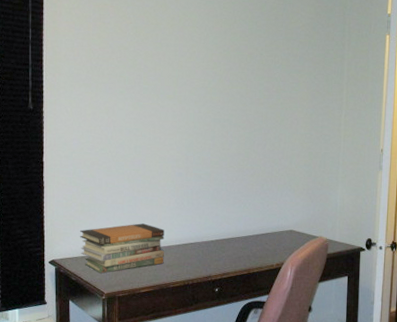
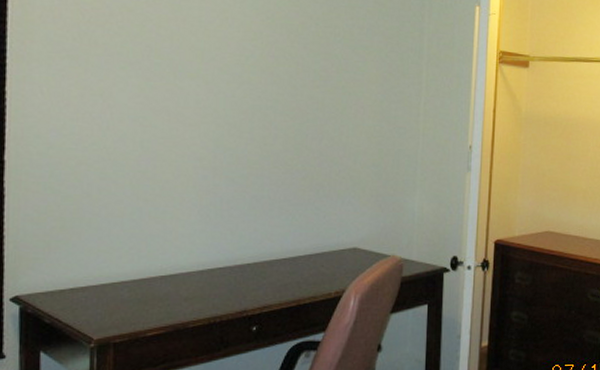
book stack: present [79,223,165,274] -> none [57,243,182,313]

